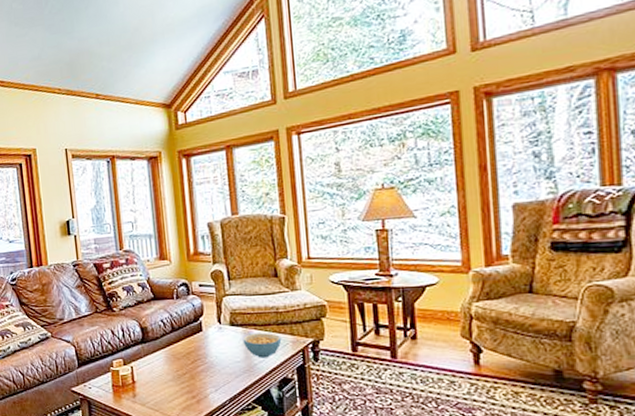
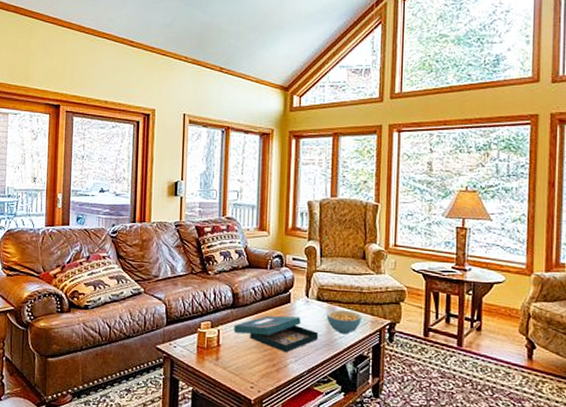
board game: none [147,345,236,383] -> present [234,315,318,353]

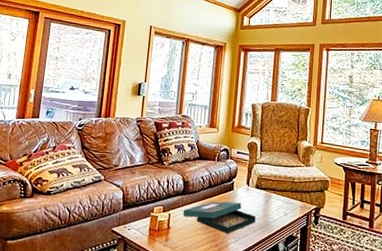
cereal bowl: present [326,310,362,335] -> none [263,197,293,218]

